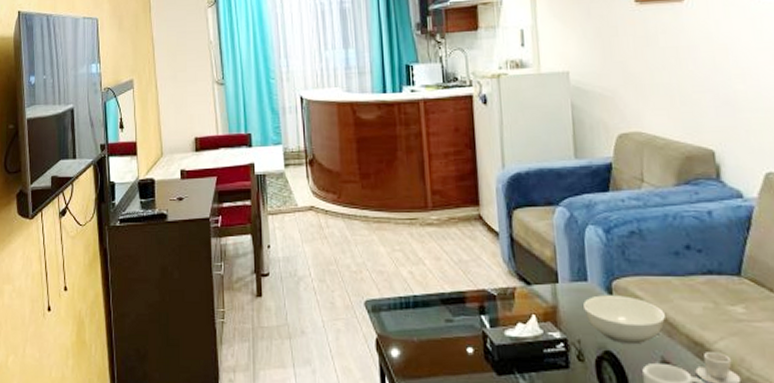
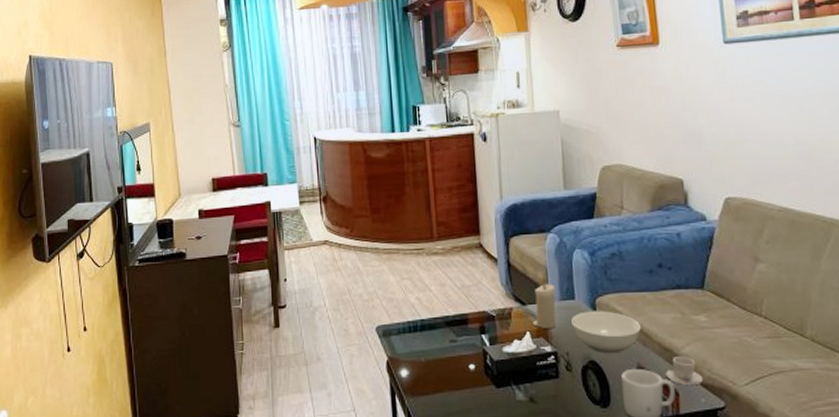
candle: none [539,263,566,314] -> present [533,284,556,330]

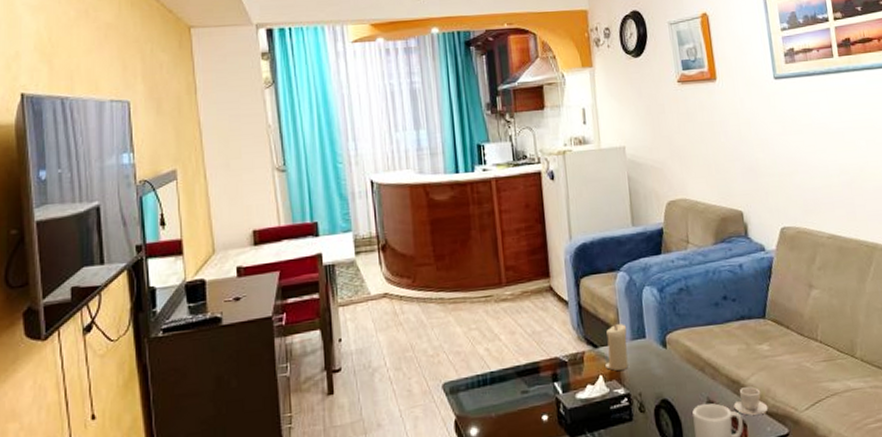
bowl: present [571,311,642,354] -> none [643,347,710,392]

